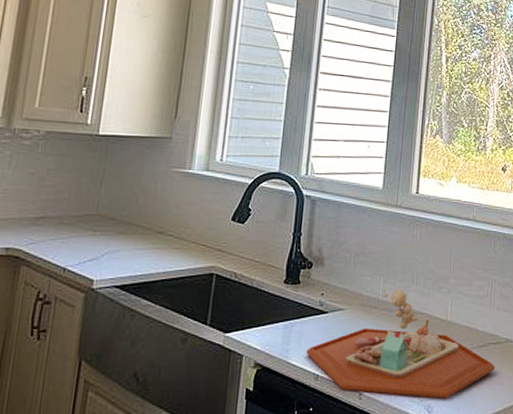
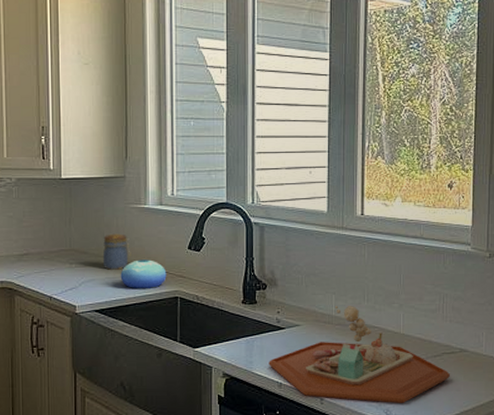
jar: none [132,199,168,240] -> present [102,233,131,270]
bowl: none [150,230,205,263] -> present [120,259,167,288]

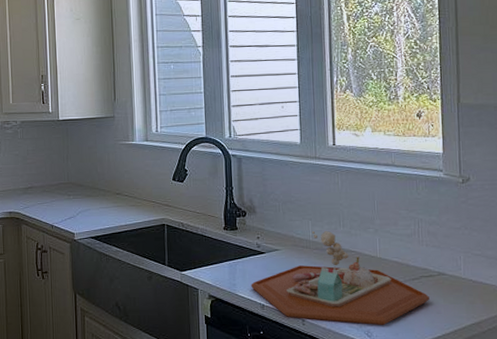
jar: present [102,233,131,270] -> none [96,168,122,200]
bowl: present [120,259,167,288] -> none [112,190,154,217]

